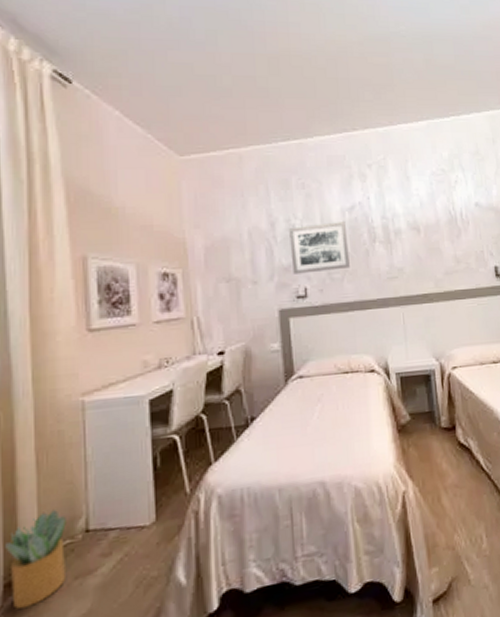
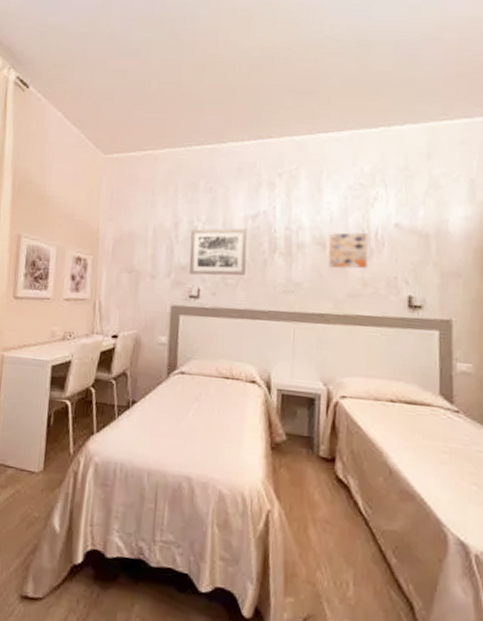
wall art: none [421,213,458,249] -> present [328,232,368,269]

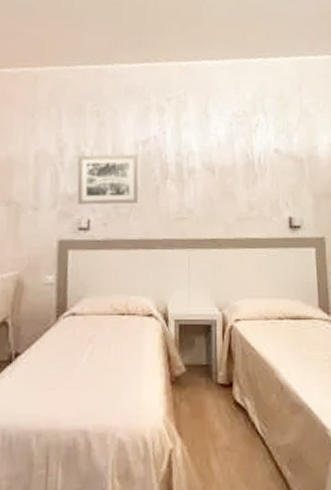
wall art: present [328,232,368,269] -> none [217,157,253,193]

